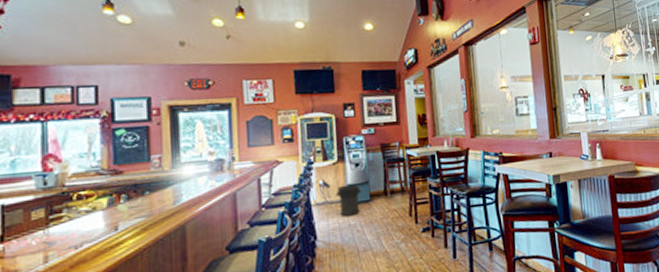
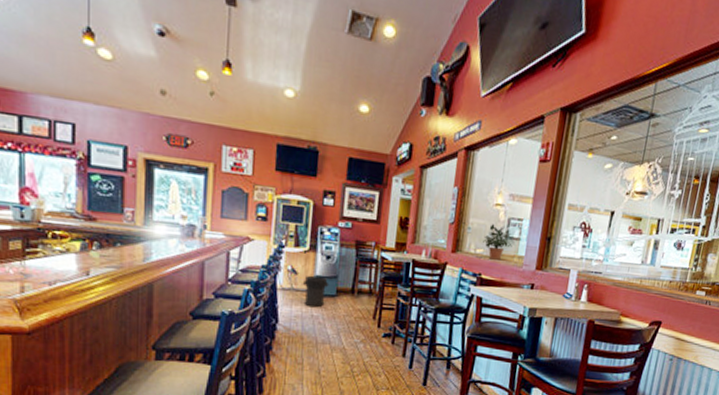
potted plant: none [497,105,526,137] -> present [483,224,516,260]

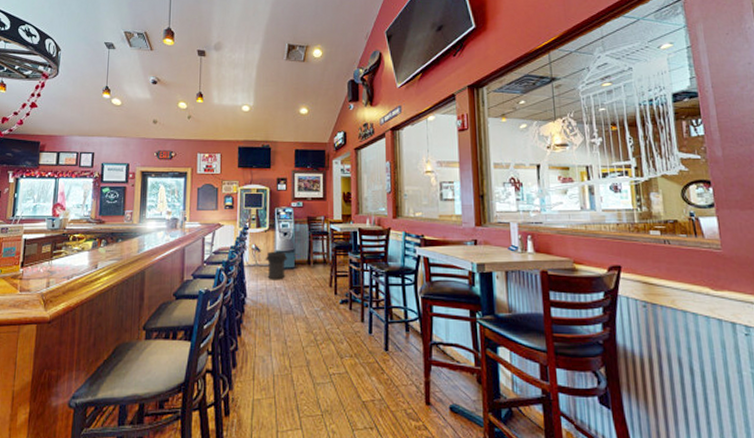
potted plant: present [483,224,516,260] -> none [420,189,451,221]

